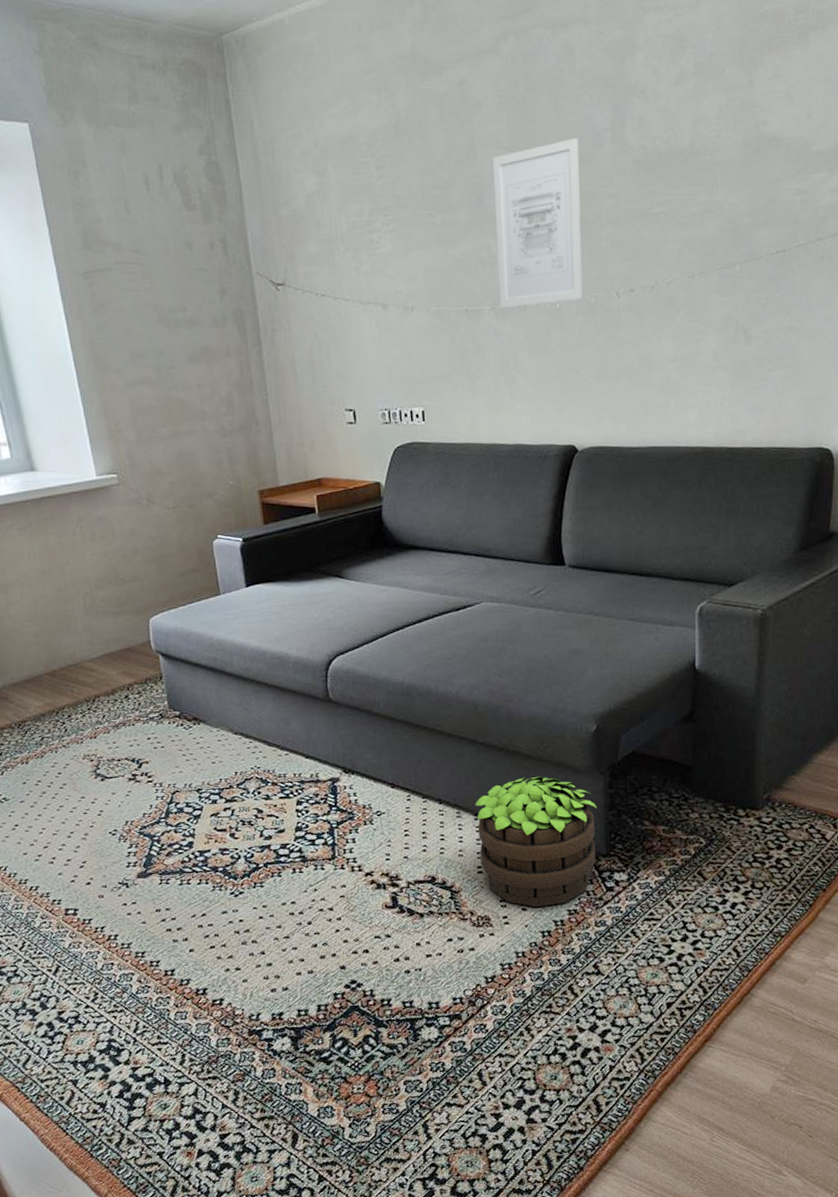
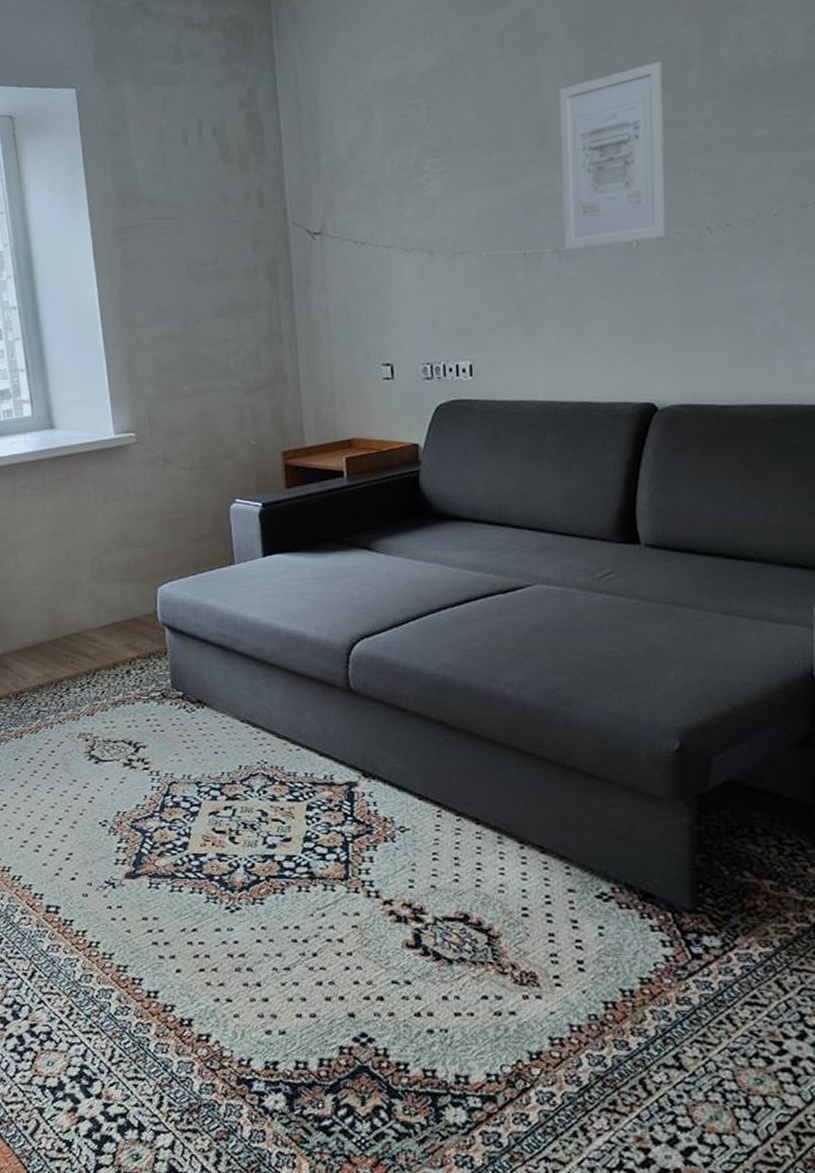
potted plant: present [475,776,598,908] -> none [521,800,681,969]

